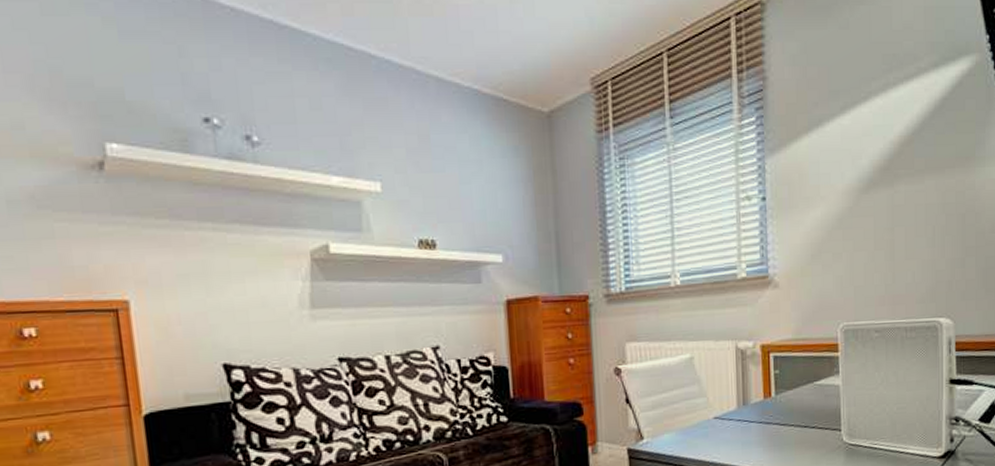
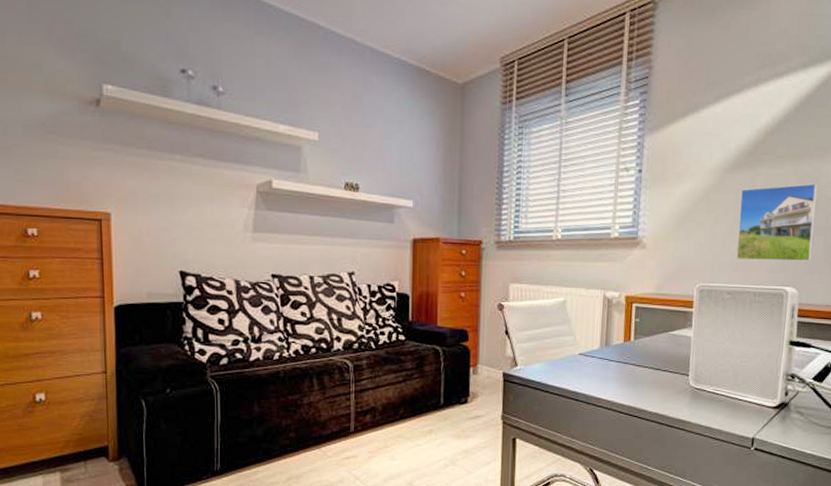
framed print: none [879,198,964,292] -> present [736,183,818,262]

